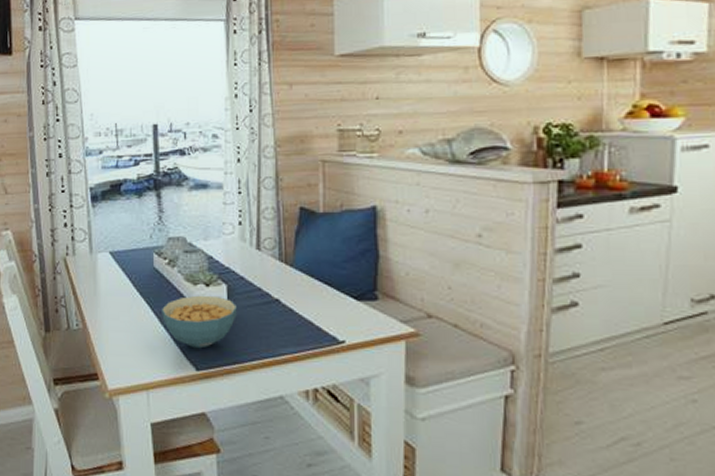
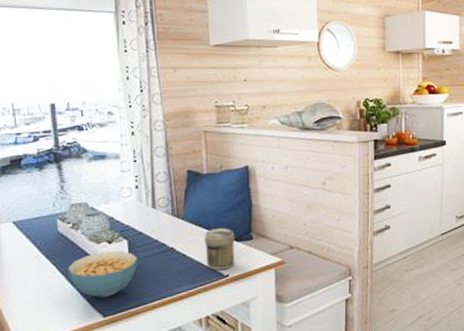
jar: none [316,281,355,334] -> present [204,228,235,271]

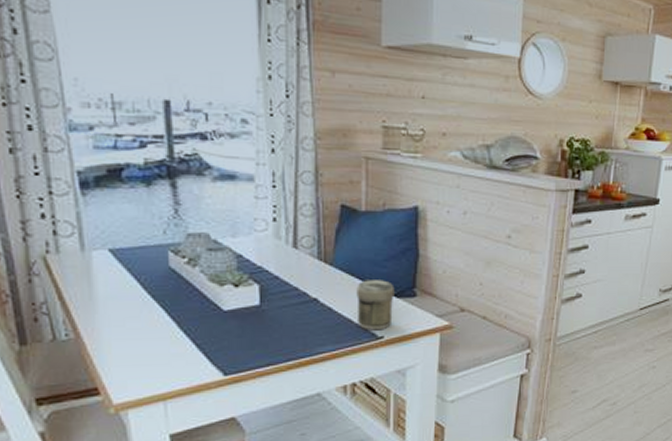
cereal bowl: present [68,250,139,298] -> none [181,296,272,353]

